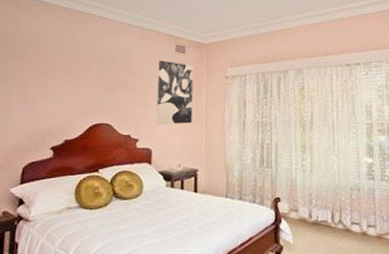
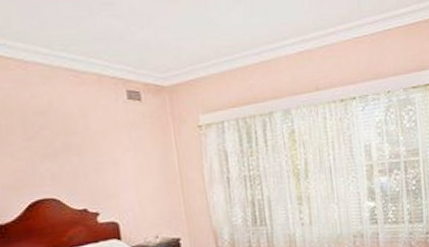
wall art: present [156,60,194,125] -> none [107,111,164,193]

